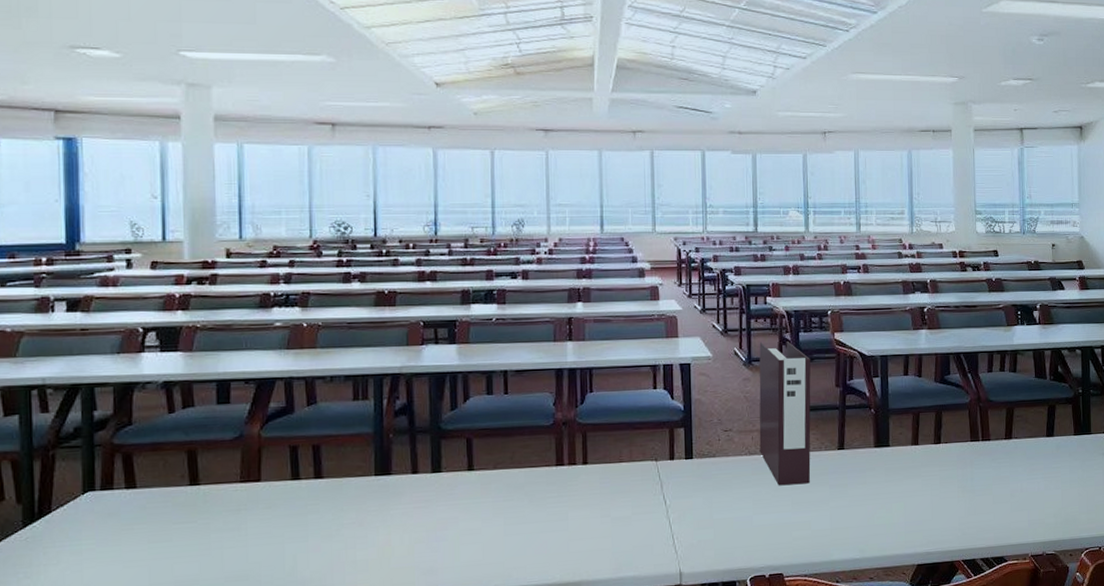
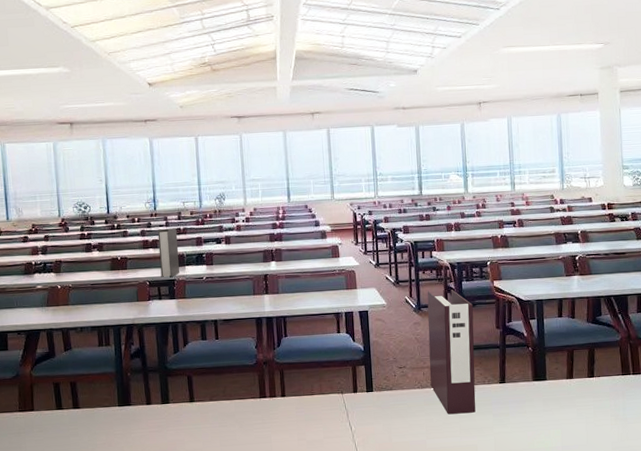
binder: none [437,258,464,317] -> present [157,228,180,277]

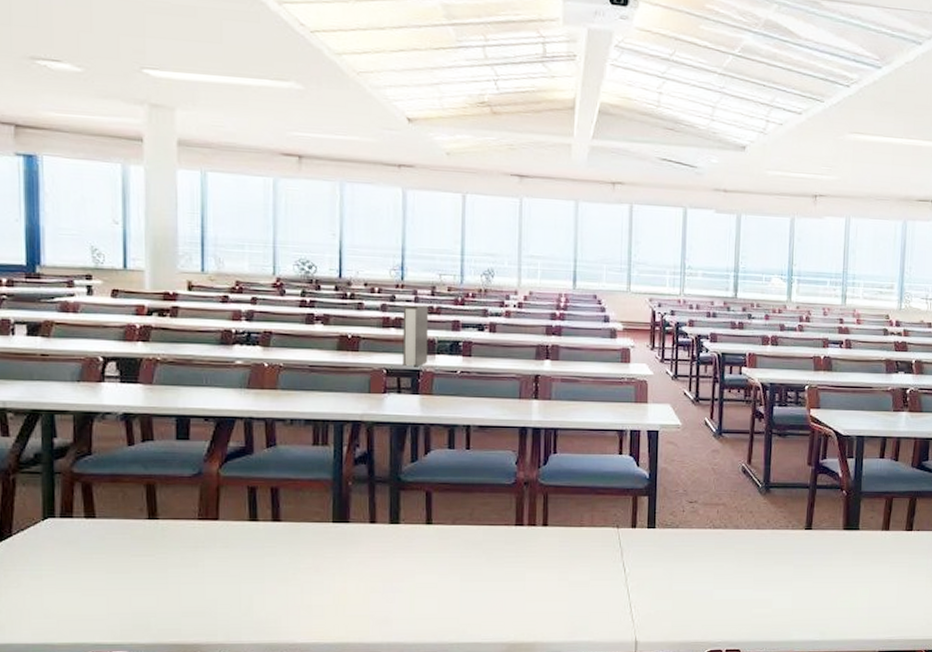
binder: present [427,290,476,415] -> none [724,413,783,562]

